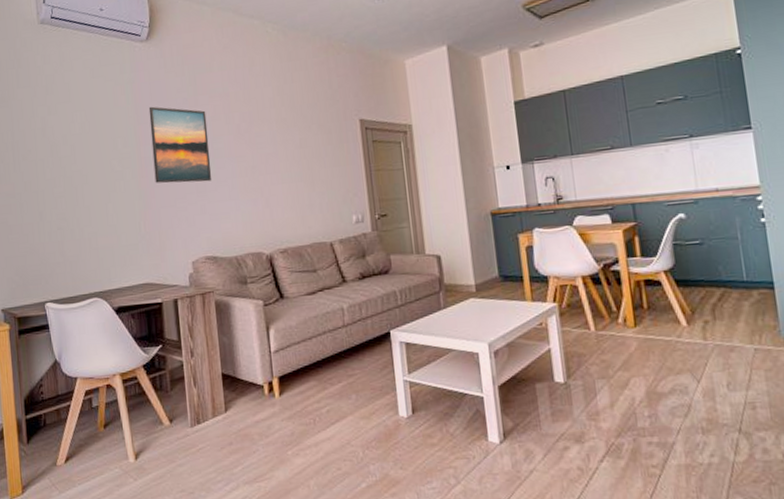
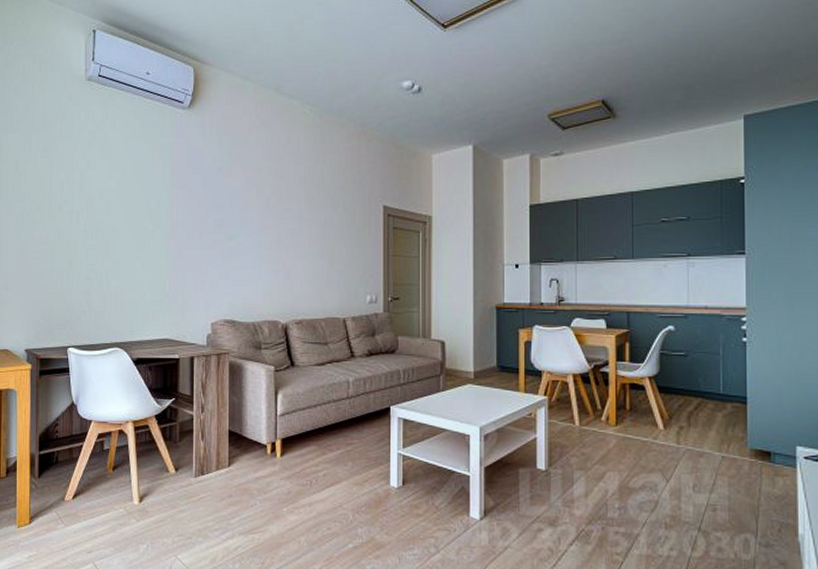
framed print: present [148,106,212,184] -> none [184,172,239,249]

